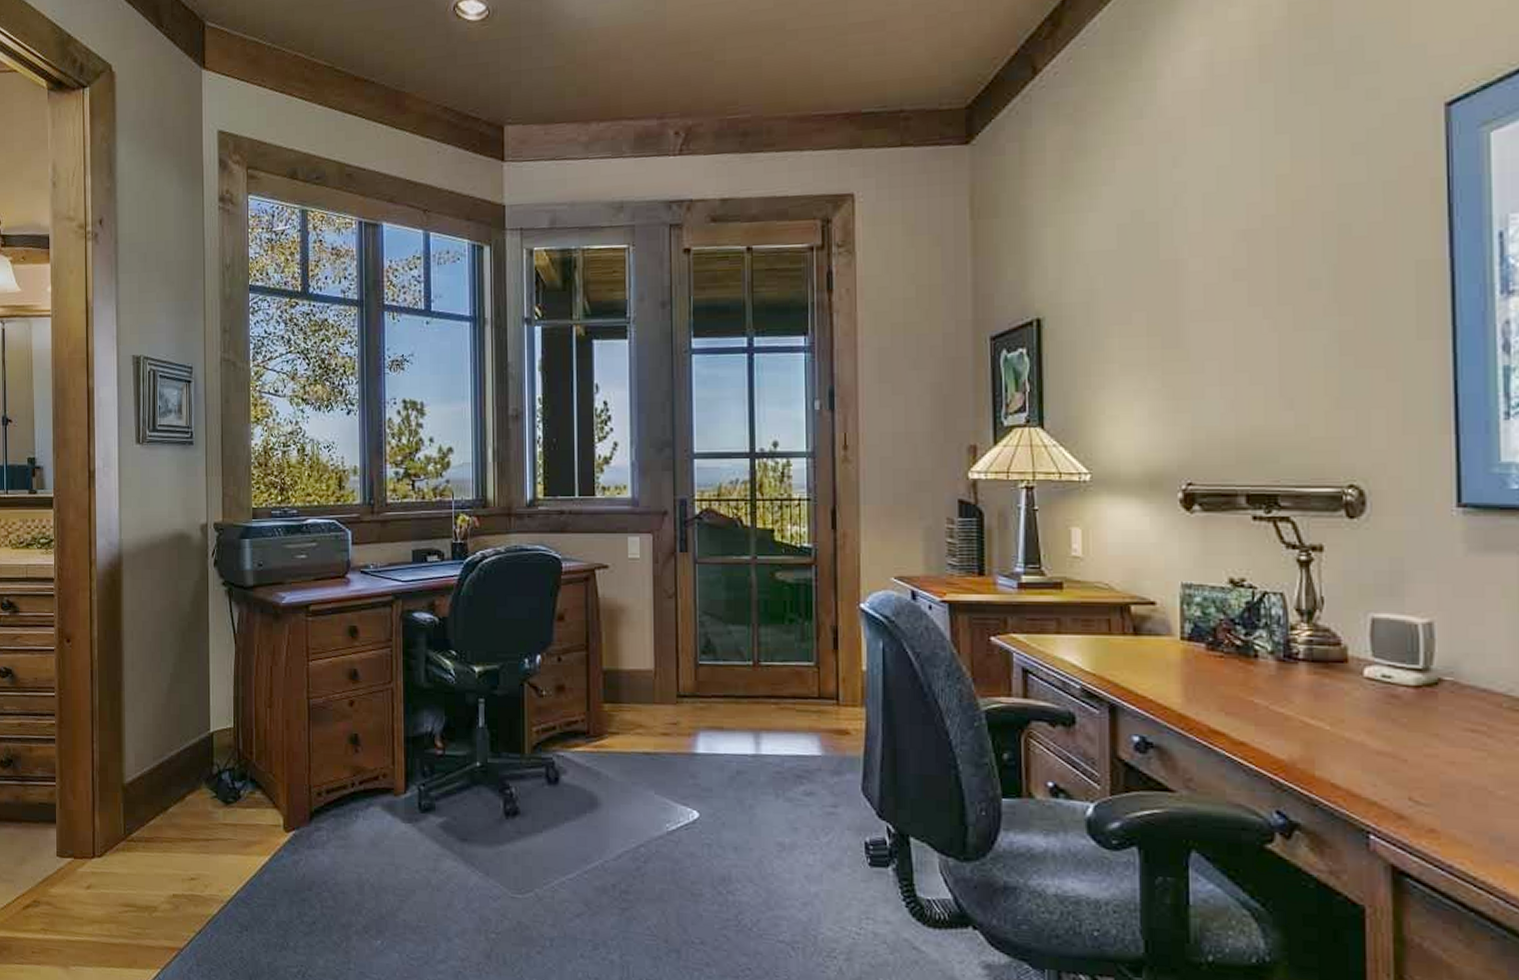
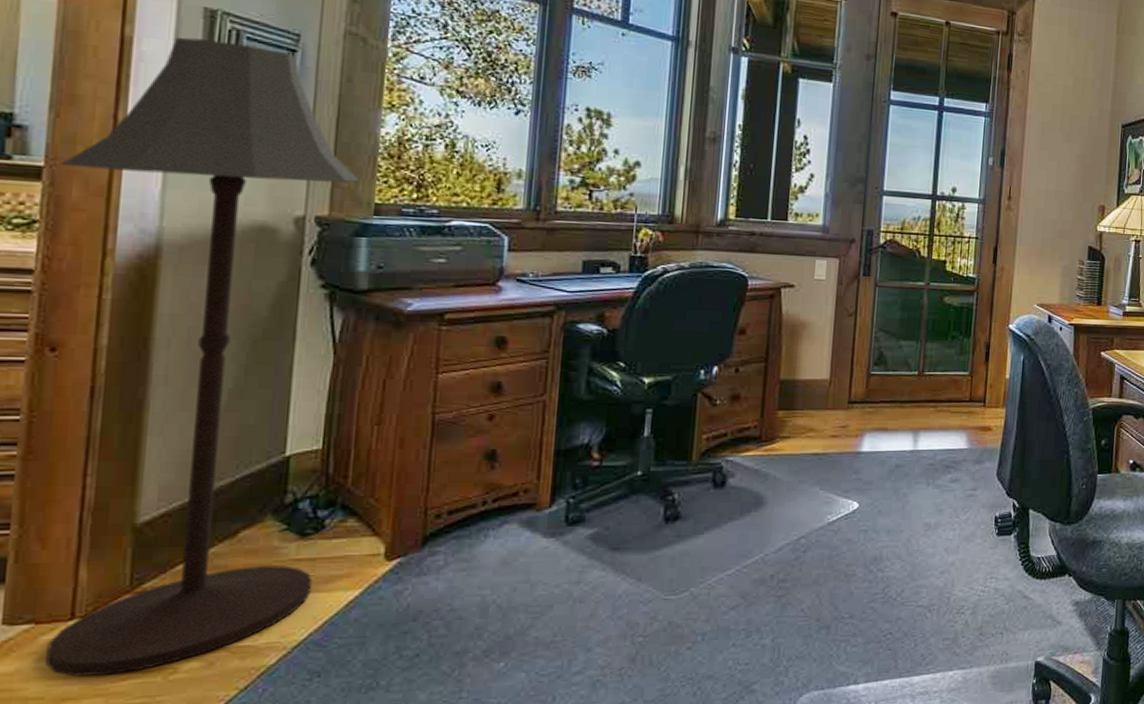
floor lamp: none [62,381,241,906] -> present [46,37,361,677]

